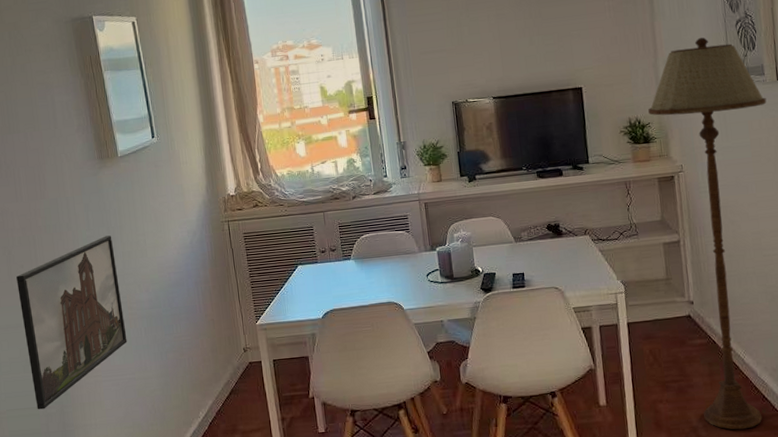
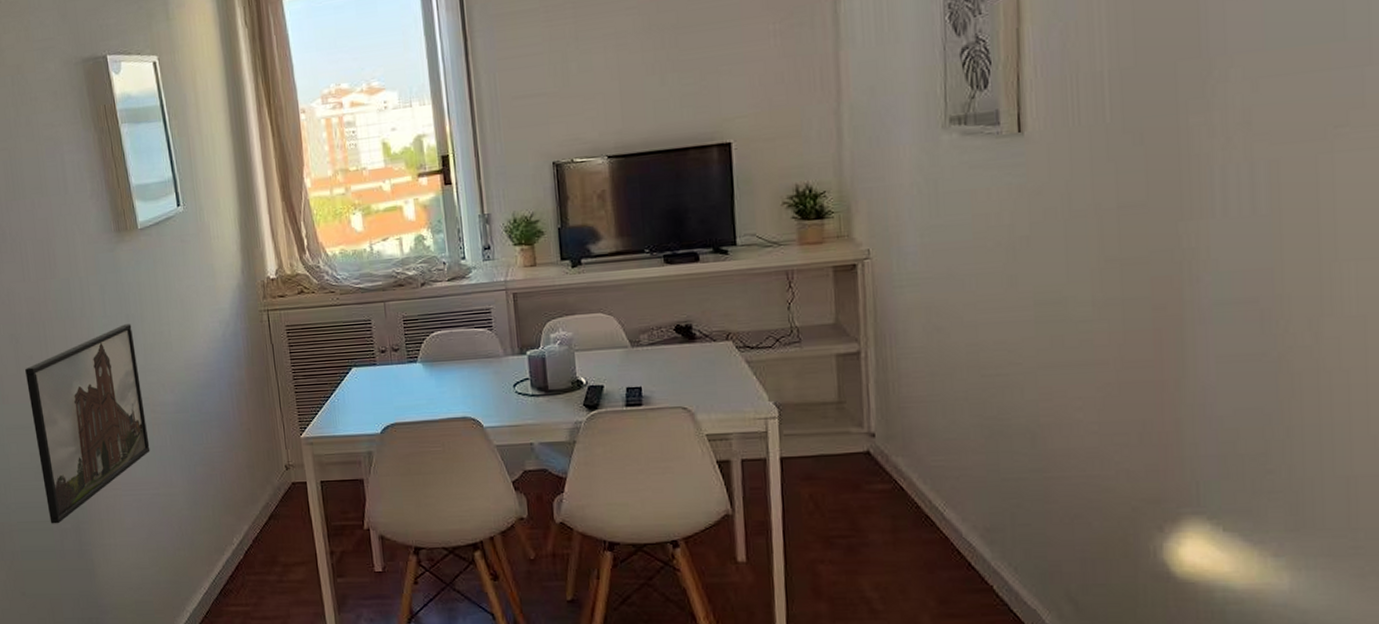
floor lamp: present [648,37,767,430] -> none [824,72,1001,605]

